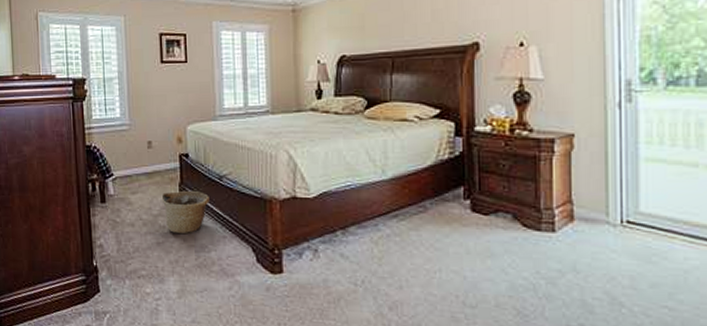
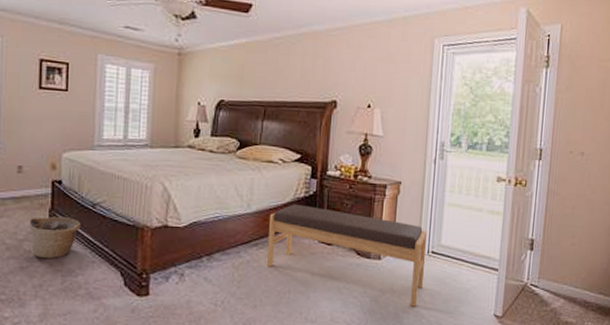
bench: none [408,168,619,292] -> present [267,204,427,307]

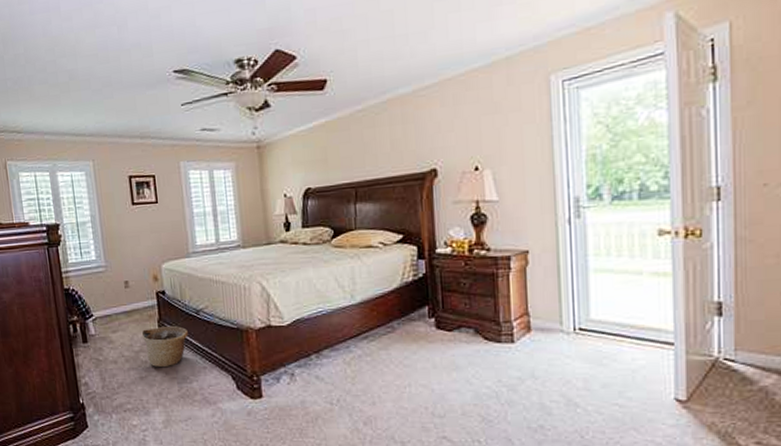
bench: present [267,204,427,307] -> none [376,289,574,394]

